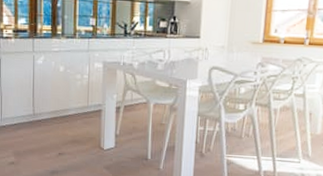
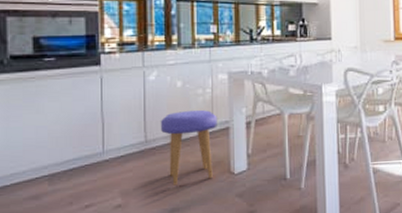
stool: none [45,92,92,153] -> present [160,110,217,186]

